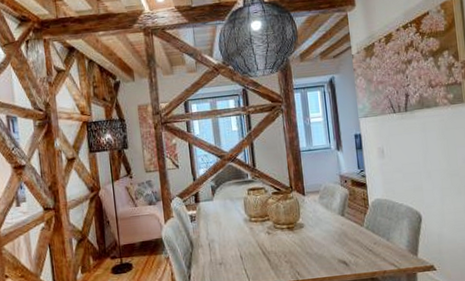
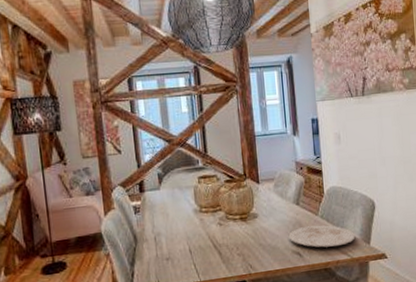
plate: none [334,236,402,258] -> present [288,225,356,248]

